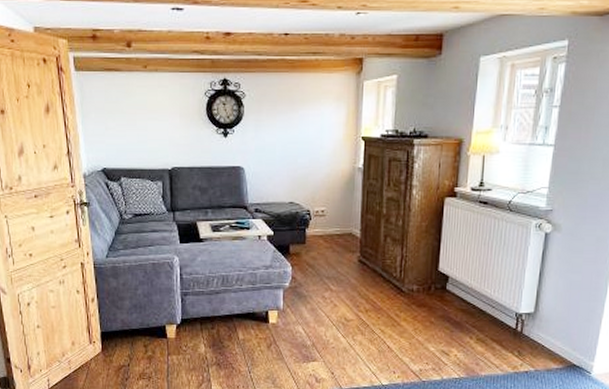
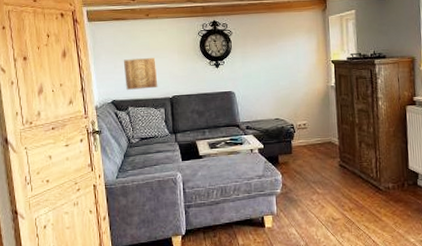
wall art: none [116,120,156,157] -> present [123,58,158,90]

